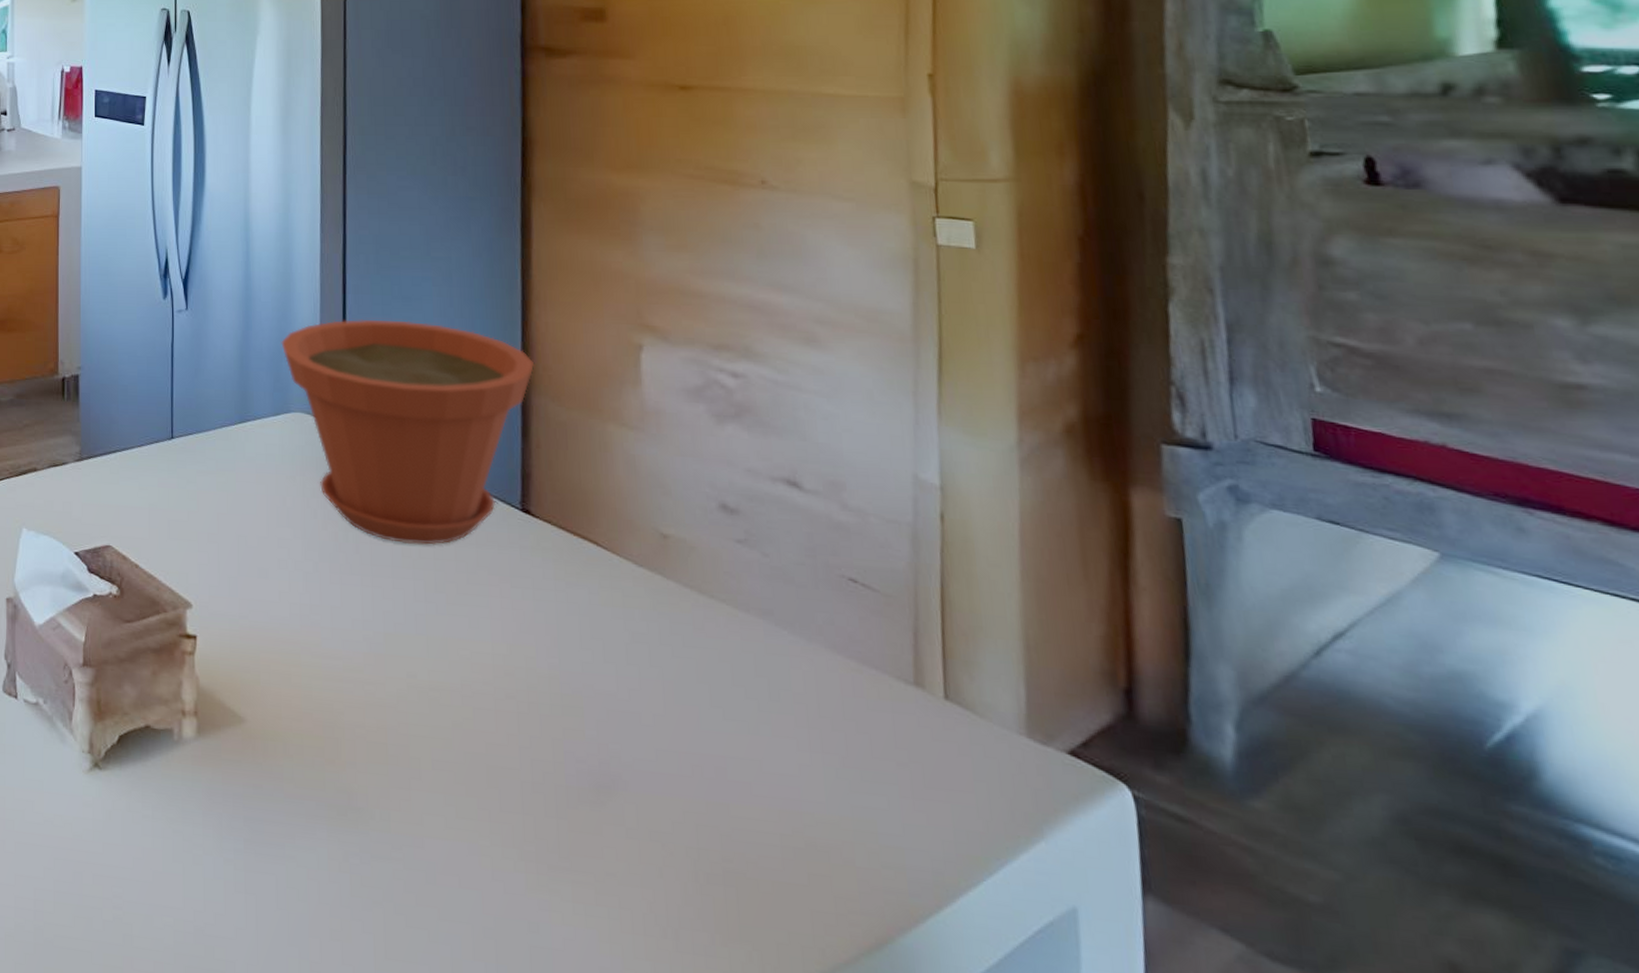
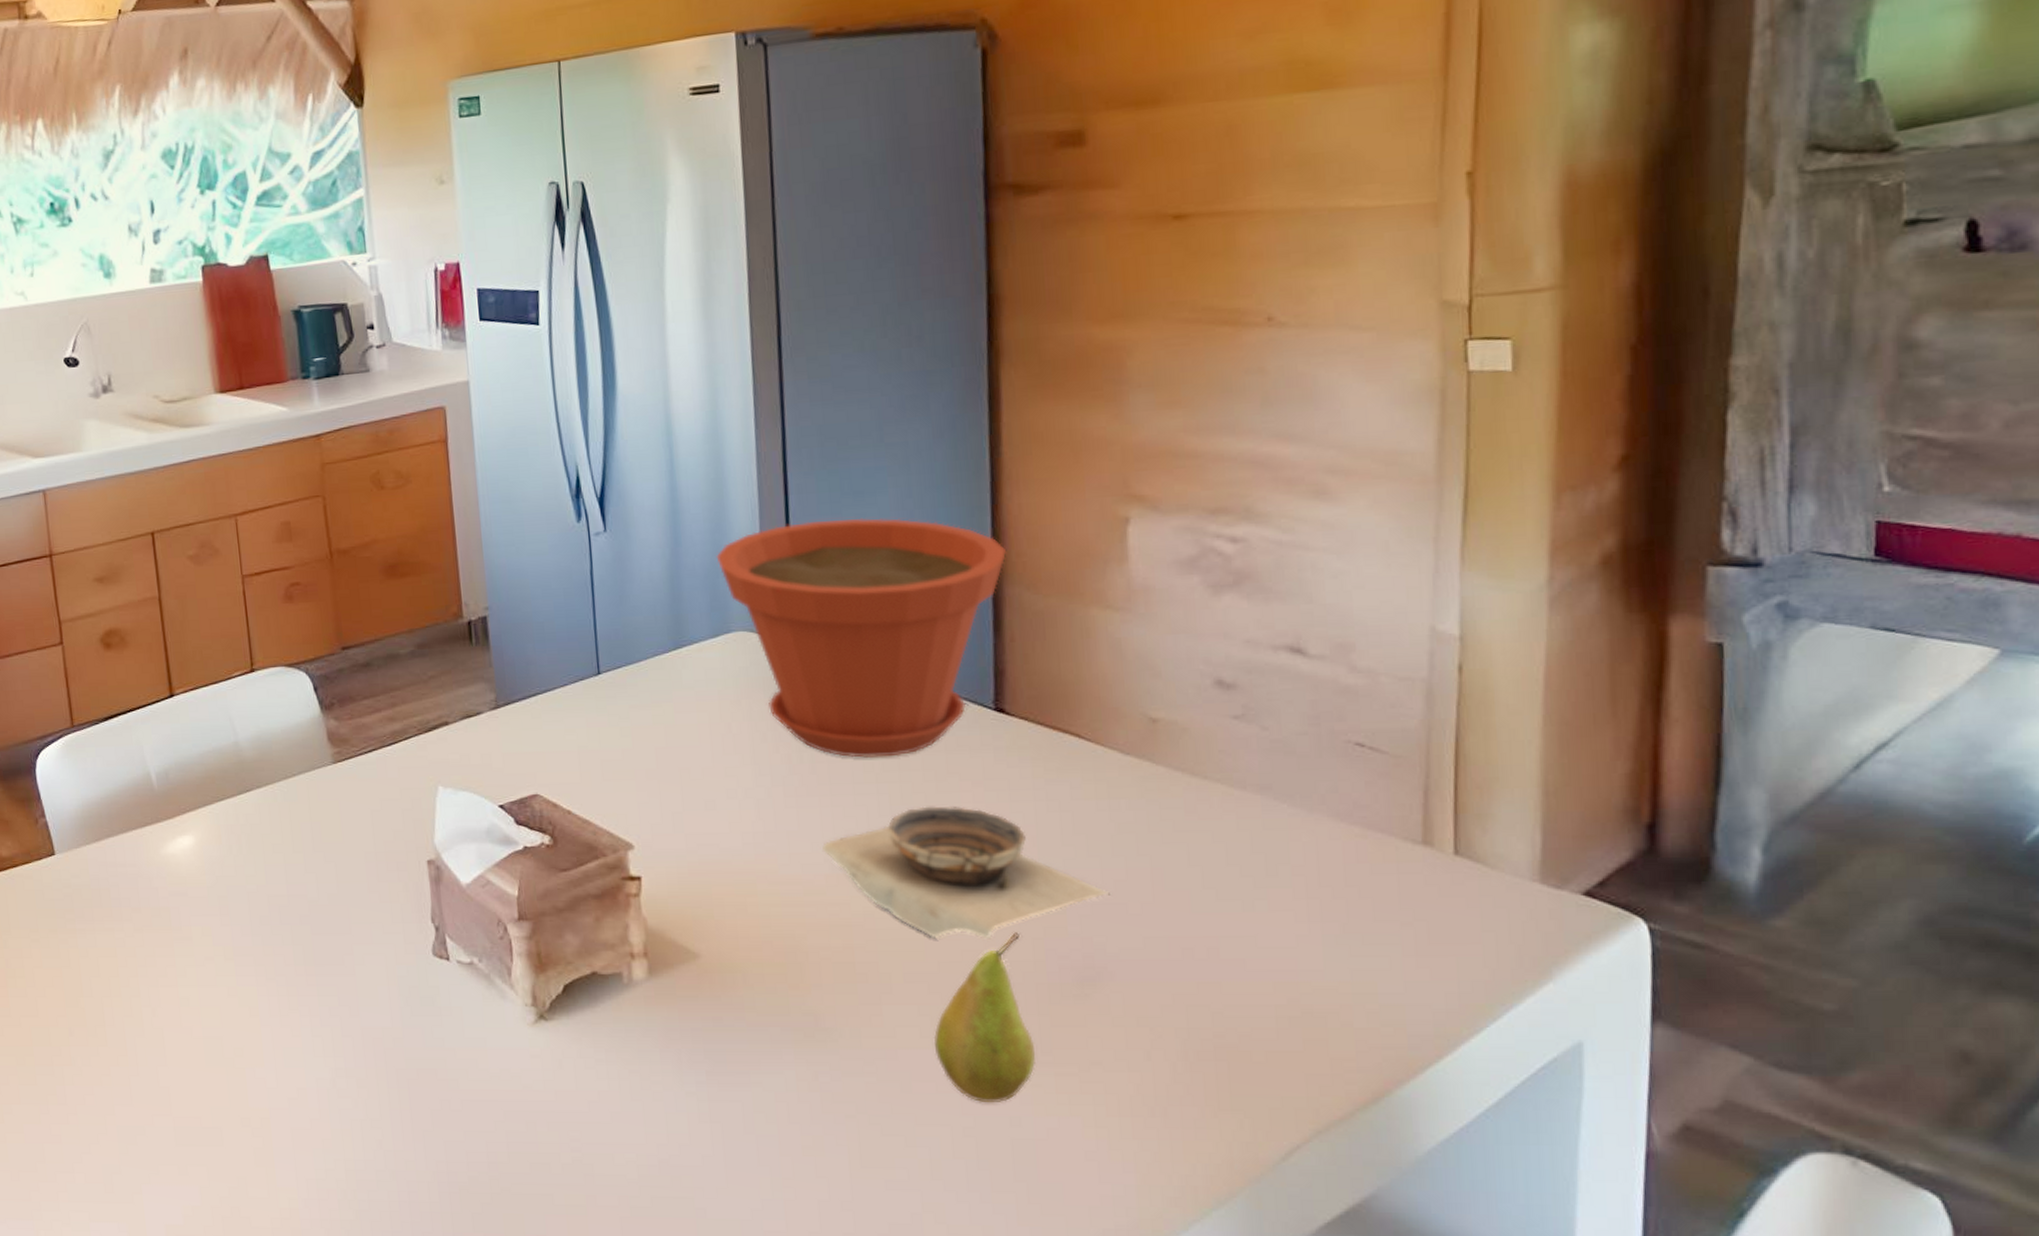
bowl: none [362,596,625,735] -> present [822,805,1110,940]
fruit: none [458,730,555,906] -> present [933,932,1037,1103]

